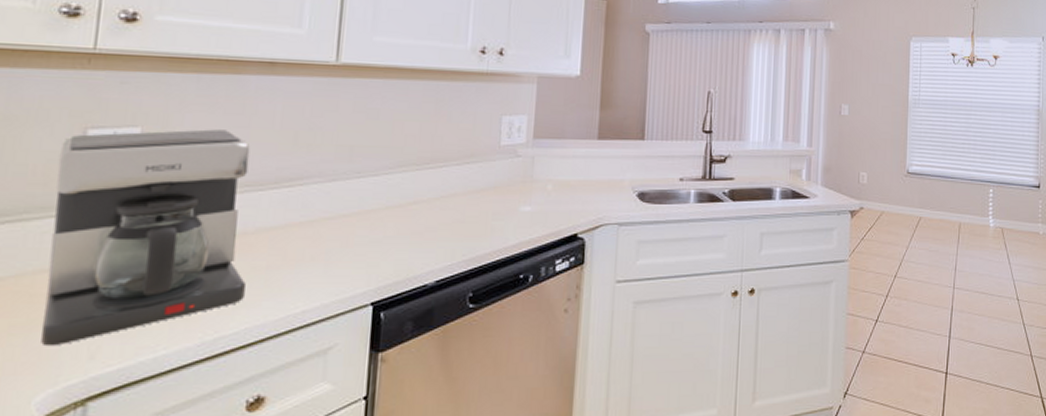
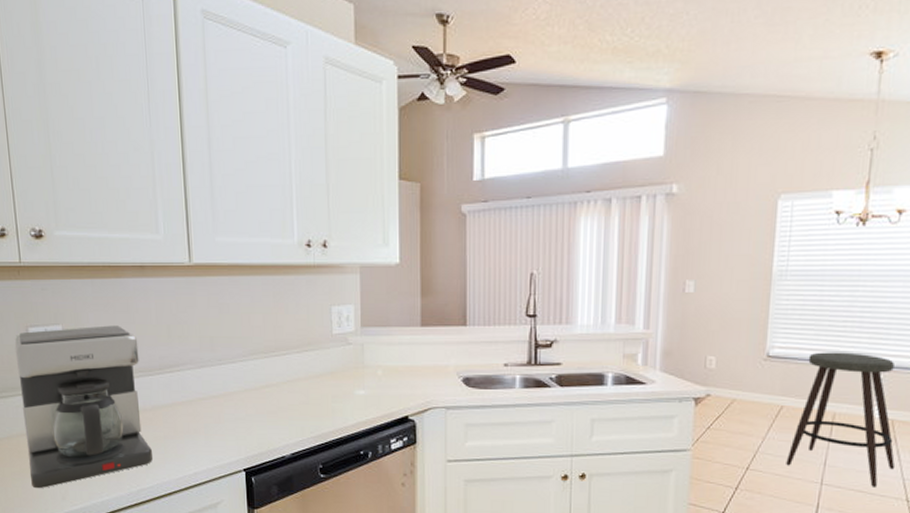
bar stool: none [926,169,1007,290] -> present [786,352,896,489]

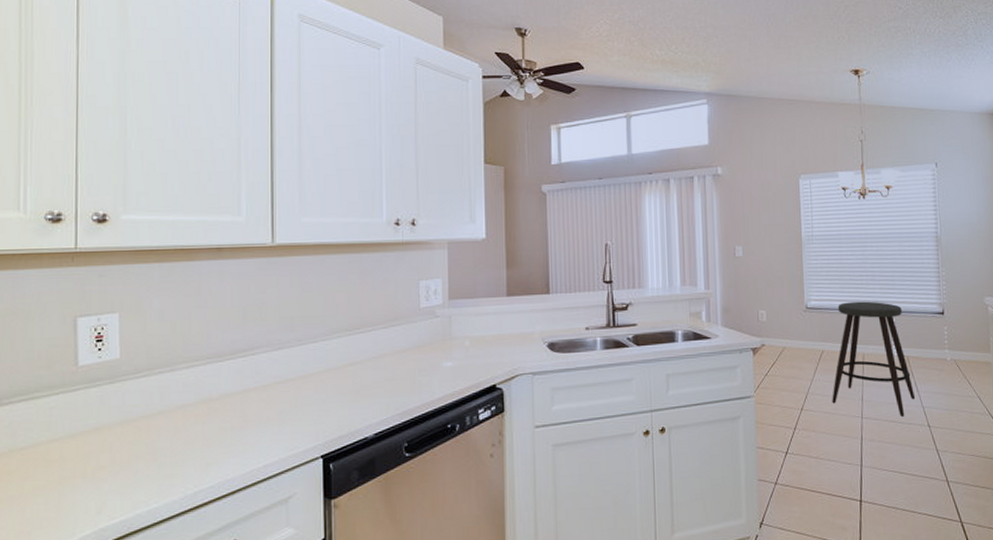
coffee maker: present [14,325,153,489] -> none [57,310,215,504]

